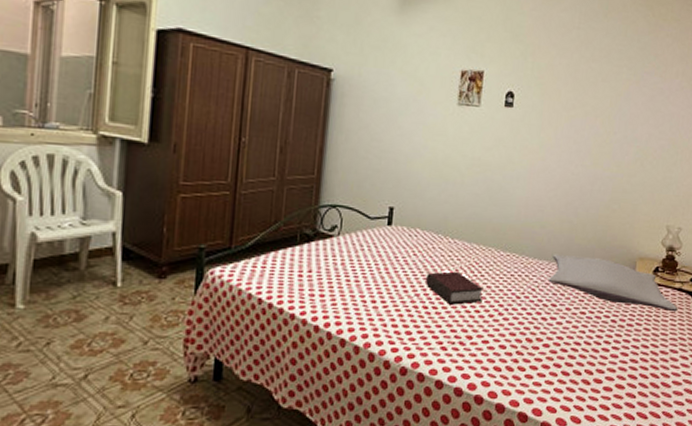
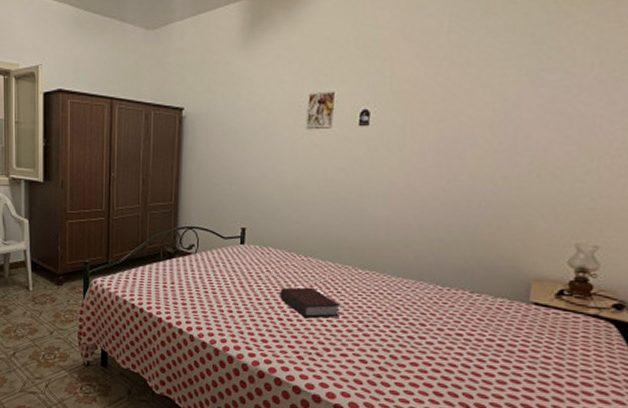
pillow: present [548,254,678,312] -> none [414,272,593,341]

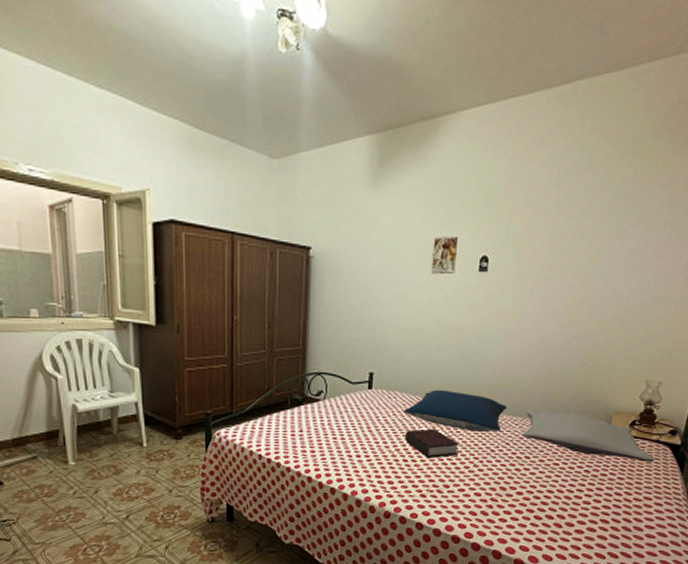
pillow: none [277,246,396,295] -> present [403,389,507,432]
pillow: none [414,272,593,341] -> present [522,410,654,462]

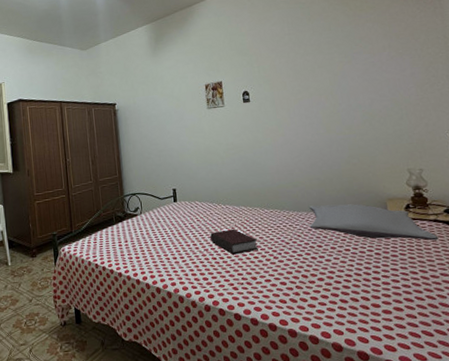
pillow: present [403,389,507,432] -> none [205,196,291,229]

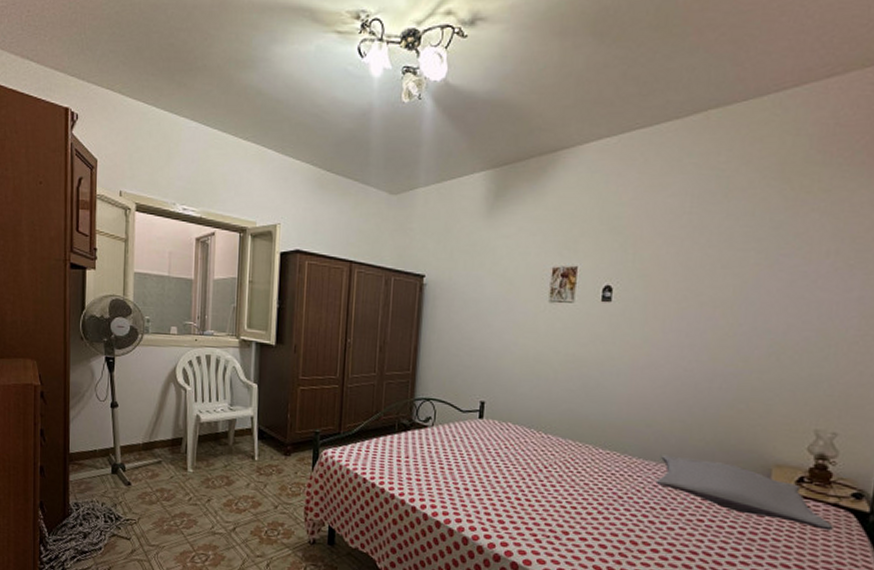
bible: present [210,229,258,255] -> none [518,465,580,500]

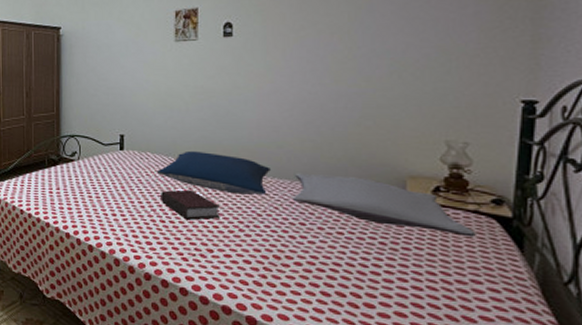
pillow: none [516,423,637,476] -> present [156,150,270,195]
bible: none [518,465,580,500] -> present [161,189,220,220]

